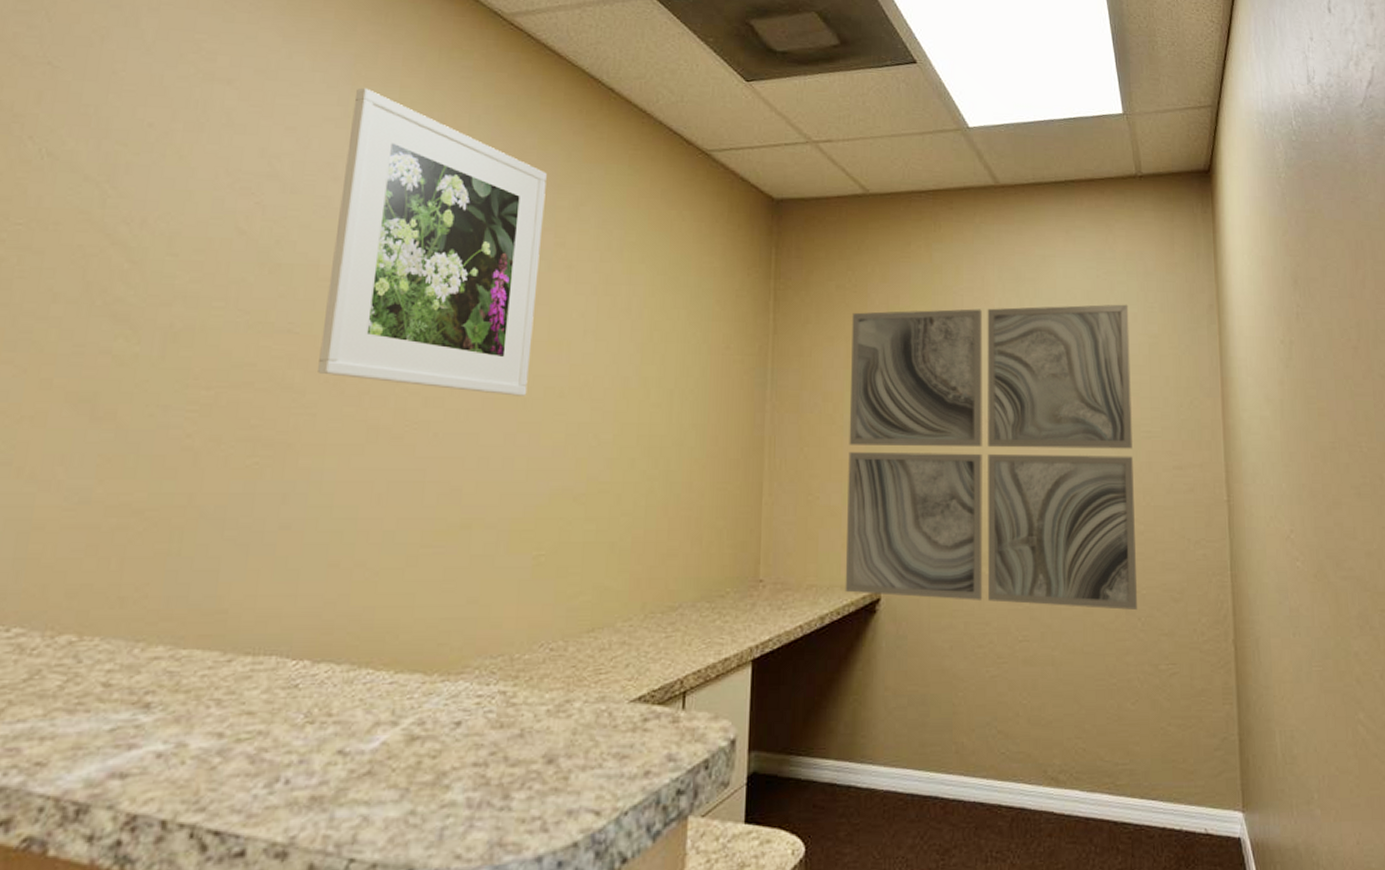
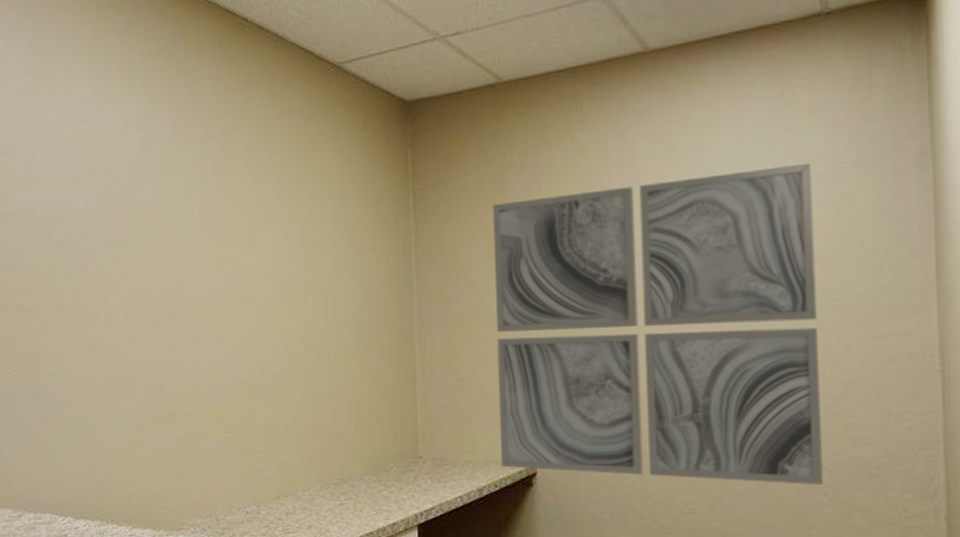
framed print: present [318,87,547,396] -> none [39,55,204,307]

